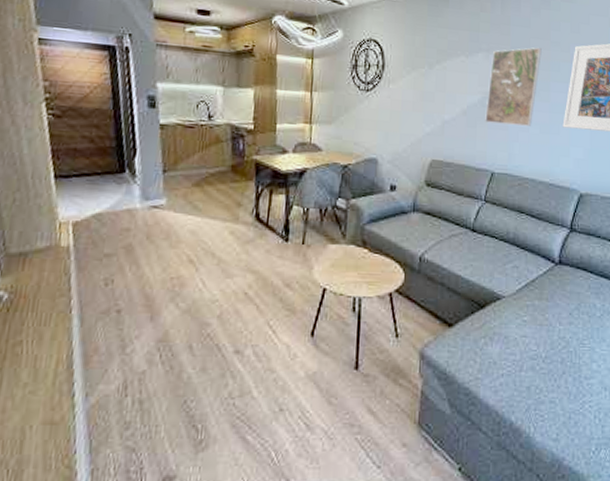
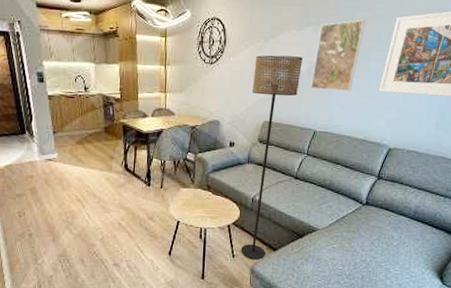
floor lamp: none [406,83,474,340] -> present [241,55,303,260]

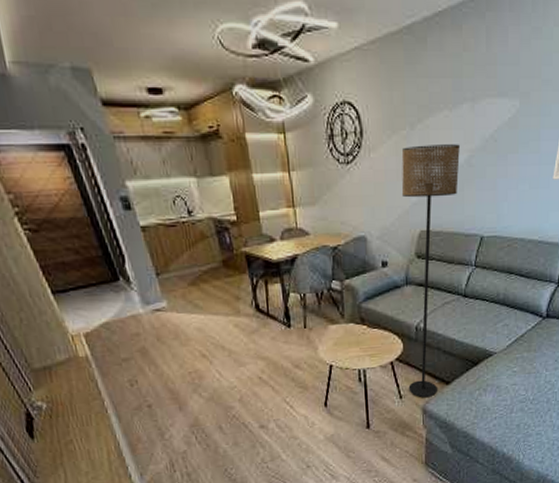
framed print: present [311,19,366,91] -> none [472,88,532,184]

